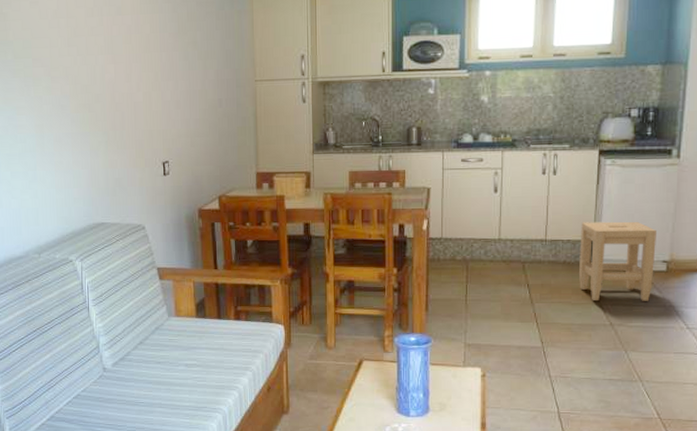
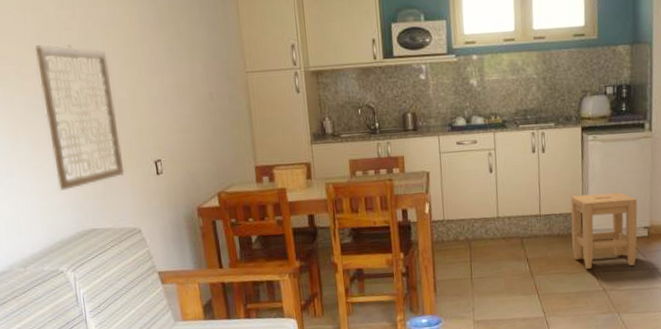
wall art: none [65,48,134,185] -> present [35,43,124,190]

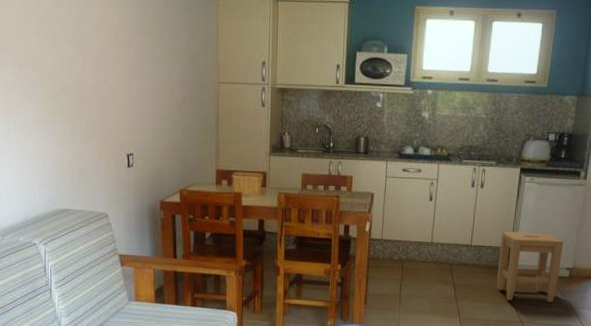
wall art: present [35,43,124,190] -> none [32,37,100,171]

